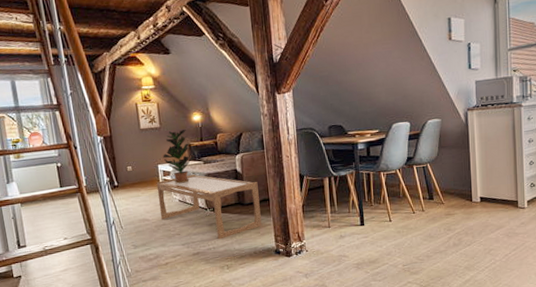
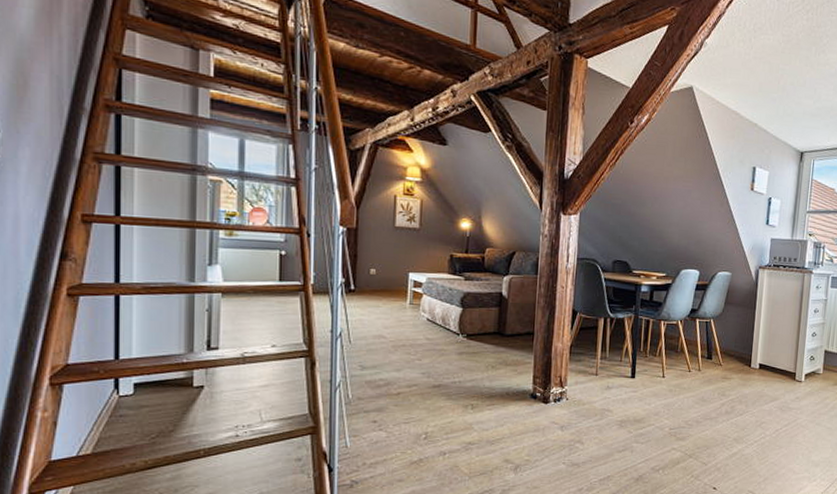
coffee table: present [156,174,262,240] -> none [401,290,524,373]
potted plant: present [163,130,195,184] -> none [417,235,455,299]

